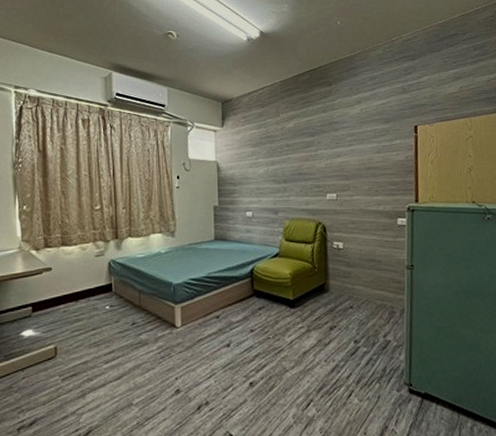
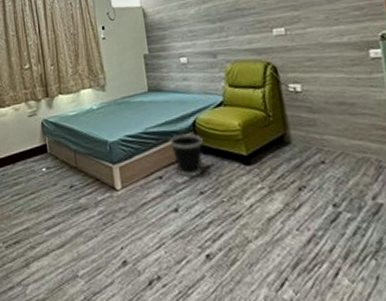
wastebasket: none [228,279,258,317] -> present [168,133,203,177]

